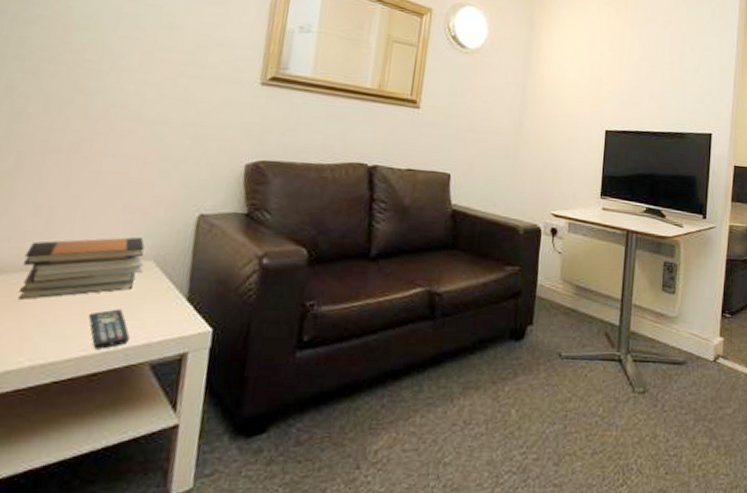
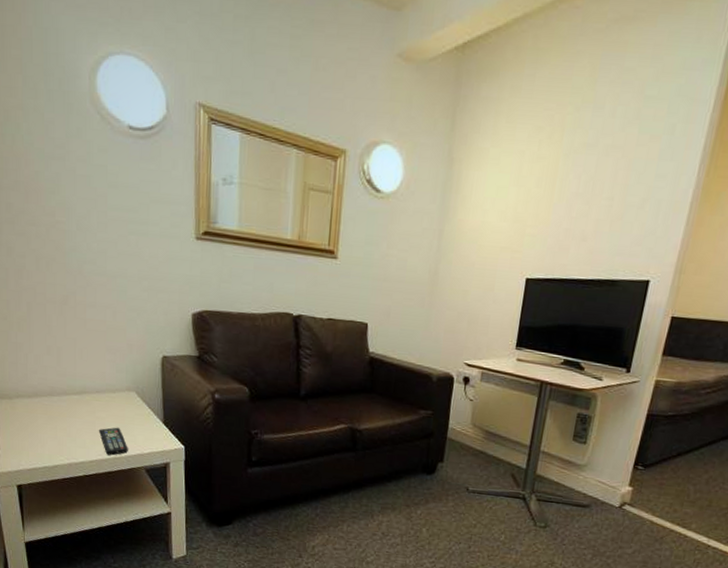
book stack: present [18,236,145,299] -> none [48,372,129,417]

